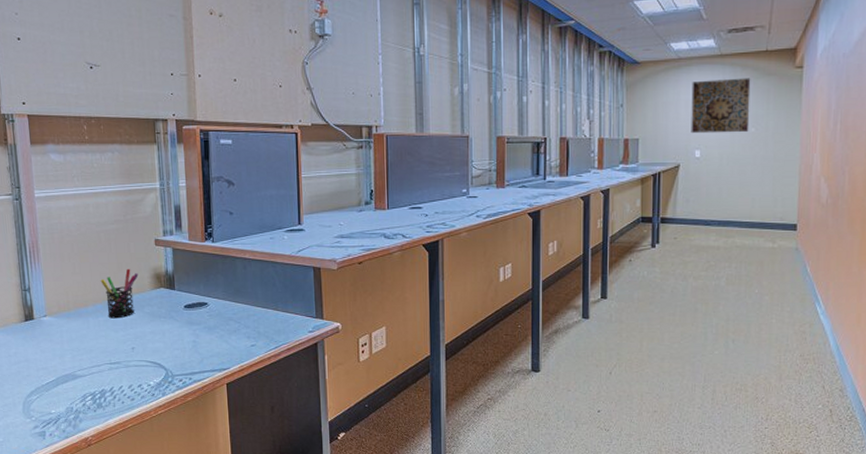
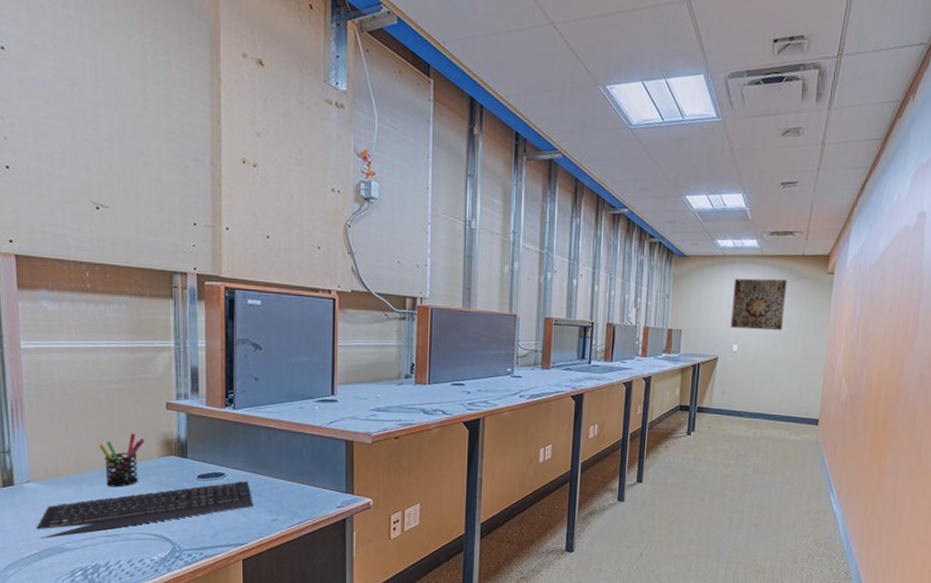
keyboard: none [53,310,234,367] -> present [36,481,254,539]

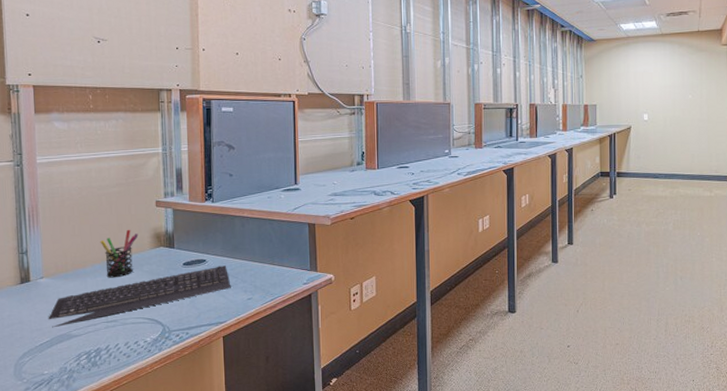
wall art: present [730,278,788,331] -> none [639,53,687,100]

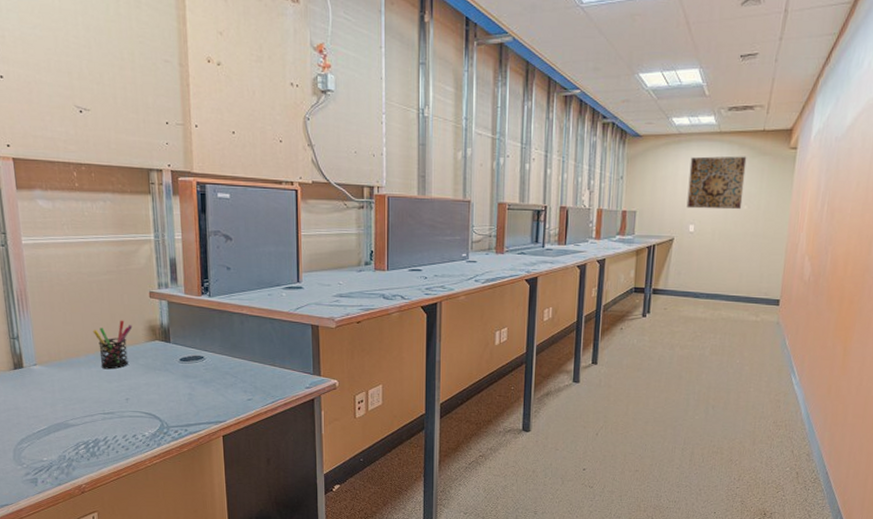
keyboard: present [48,266,231,328] -> none [44,364,231,416]
wall art: none [639,53,687,100] -> present [686,156,747,210]

